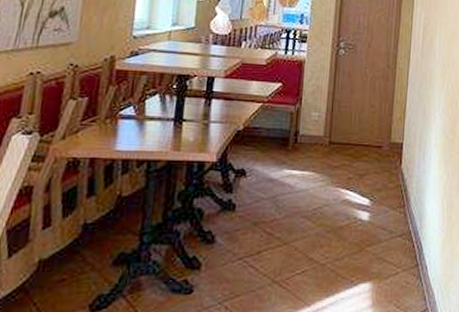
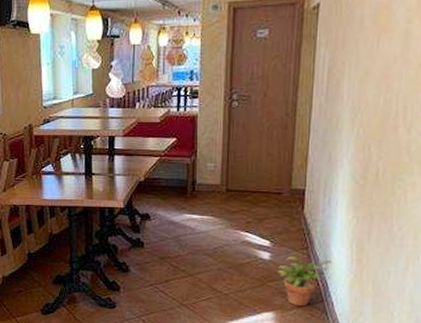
potted plant: none [375,215,427,274] -> present [277,255,333,307]

